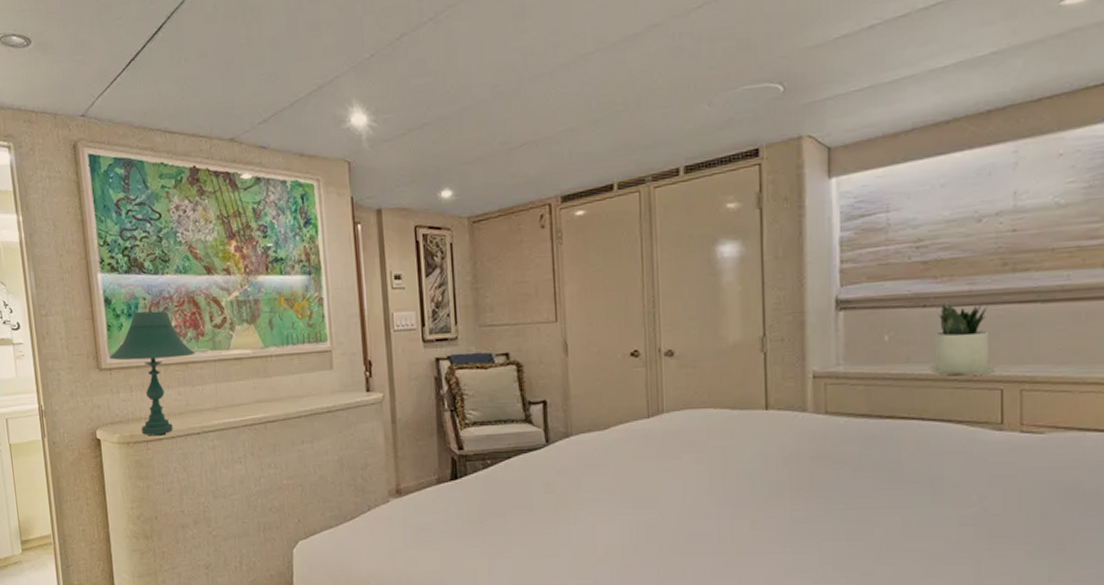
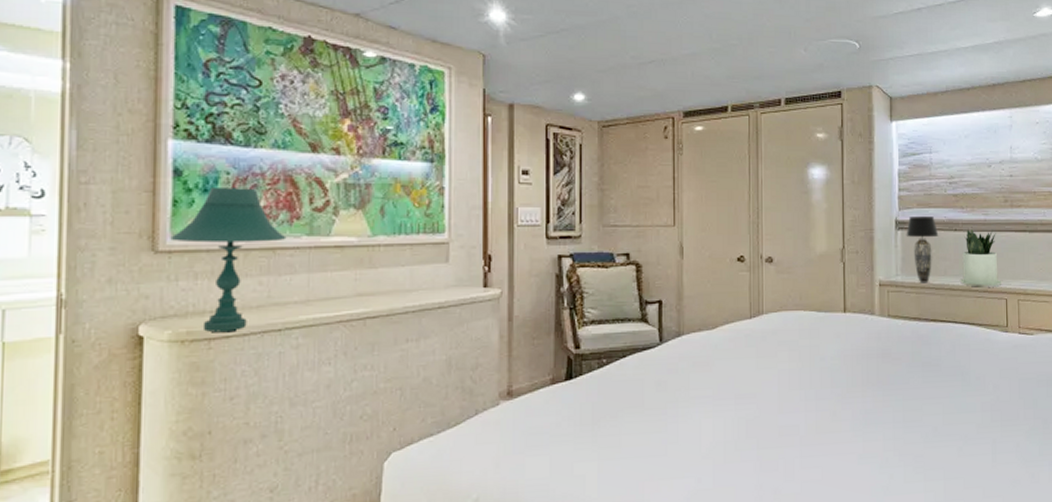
table lamp: none [851,291,899,374] -> present [906,216,939,284]

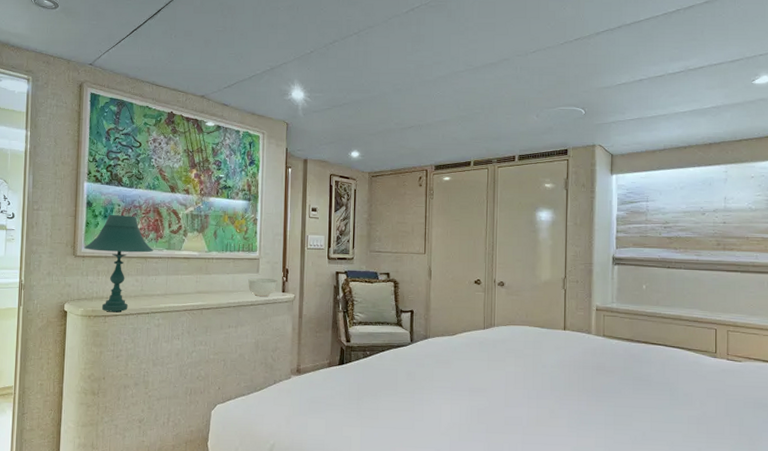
bowl: none [433,270,476,296] -> present [248,278,278,297]
table lamp: present [906,216,939,284] -> none [622,254,653,311]
planter: present [959,229,1002,287] -> none [671,267,712,318]

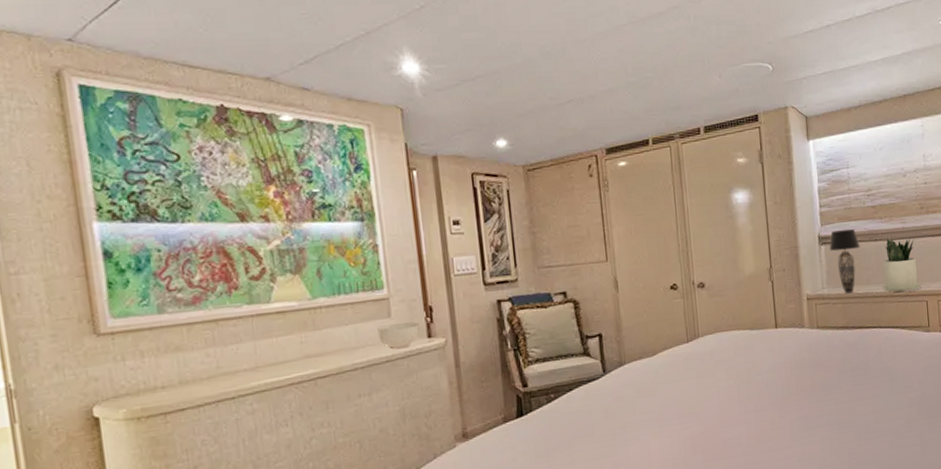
table lamp: present [84,214,154,312] -> none [110,263,227,408]
table lamp: none [622,254,653,311] -> present [829,229,860,294]
planter: none [671,267,712,318] -> present [882,236,922,293]

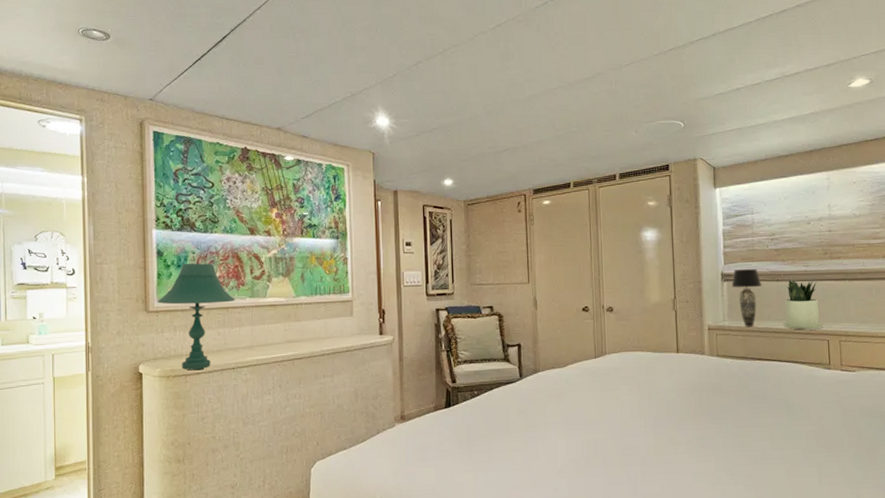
table lamp: none [110,263,227,408] -> present [157,262,236,371]
bowl: present [377,322,420,349] -> none [342,321,374,342]

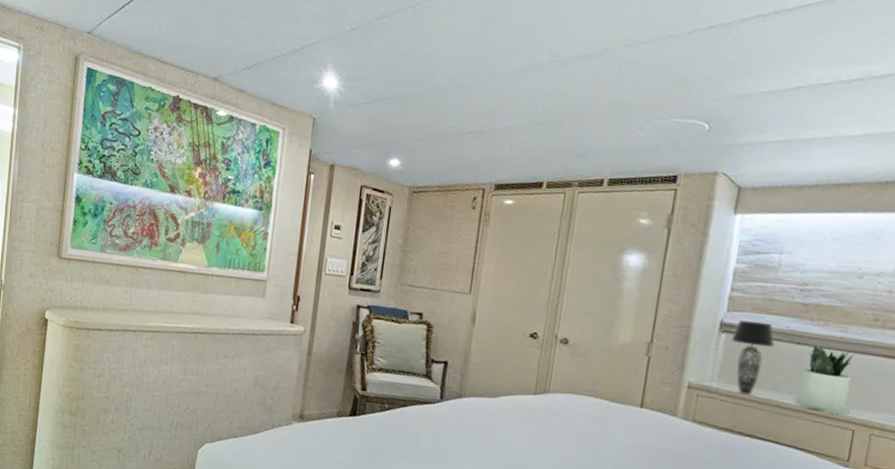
table lamp: present [157,262,236,371] -> none [70,213,147,327]

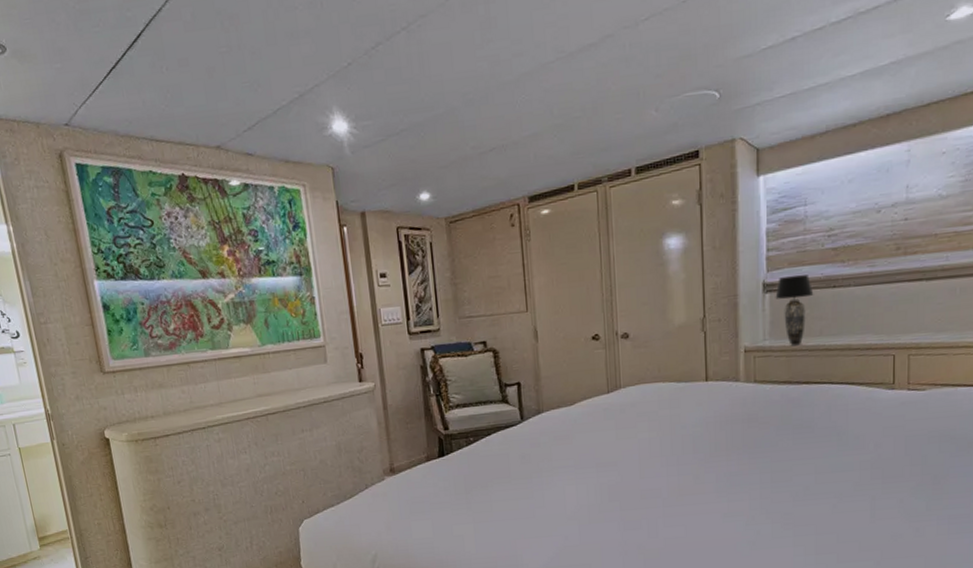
planter: present [792,345,854,415] -> none [837,281,889,345]

